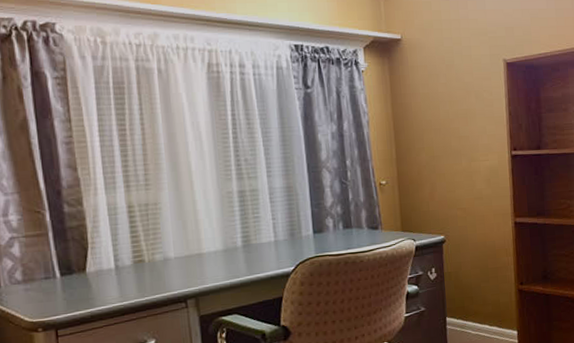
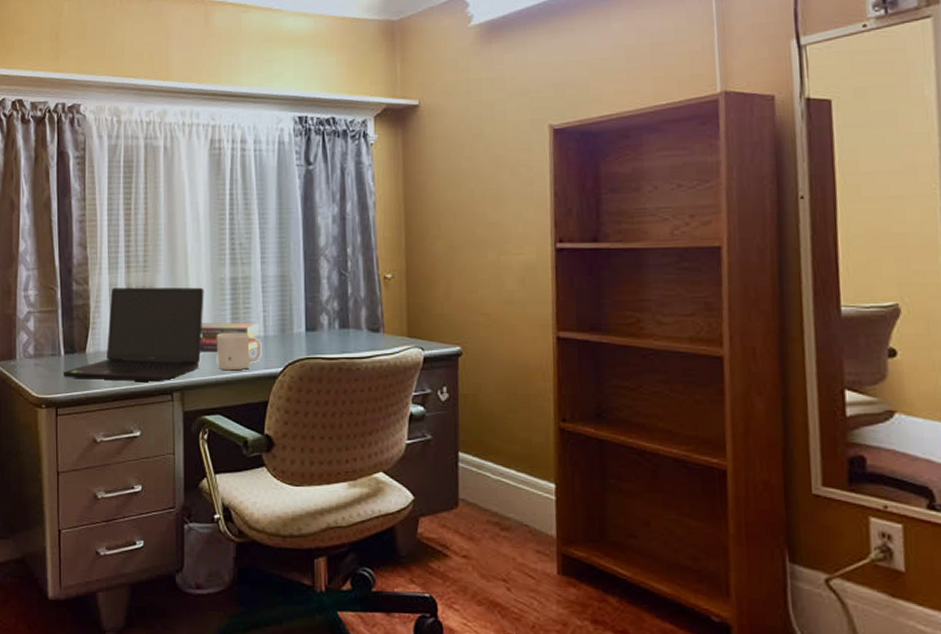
laptop: none [60,201,214,299] -> present [62,287,204,383]
books: none [211,229,271,260] -> present [200,322,260,352]
mug: none [227,238,274,275] -> present [216,332,262,371]

